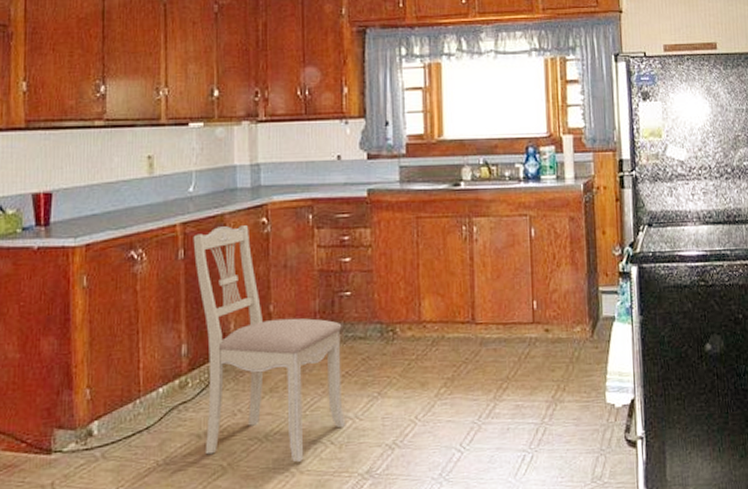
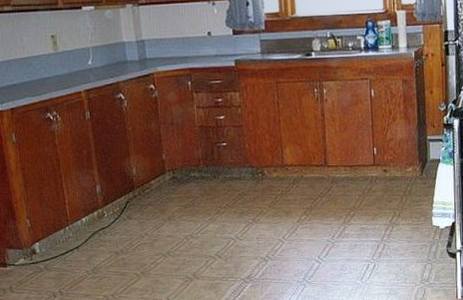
dining chair: present [193,225,346,462] -> none [96,91,230,271]

